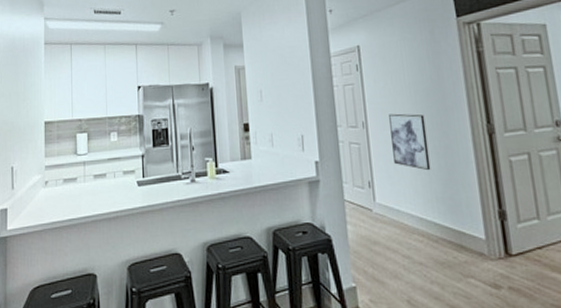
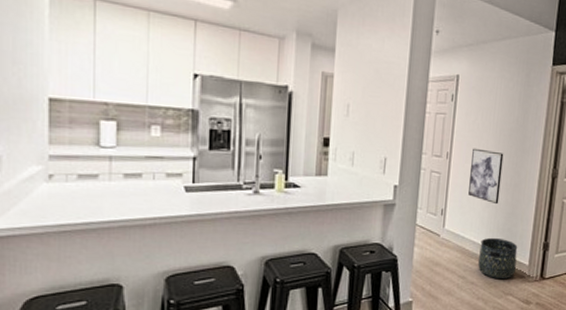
basket: none [420,208,471,259] -> present [478,237,518,280]

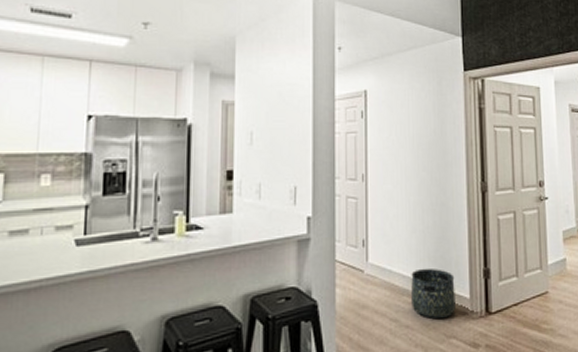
wall art: present [468,148,504,205] -> none [390,167,426,229]

